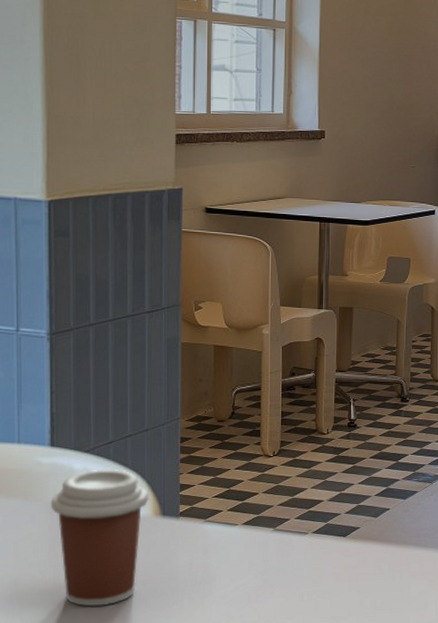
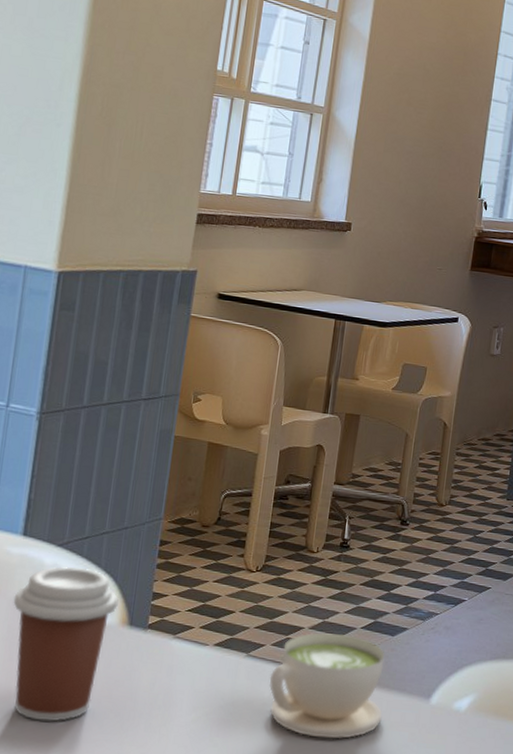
coffee cup: none [297,502,403,593] -> present [269,632,385,739]

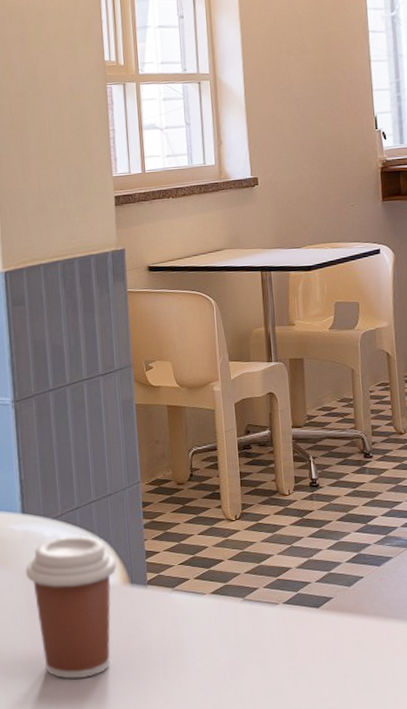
coffee cup: present [269,632,385,739] -> none [268,570,385,671]

